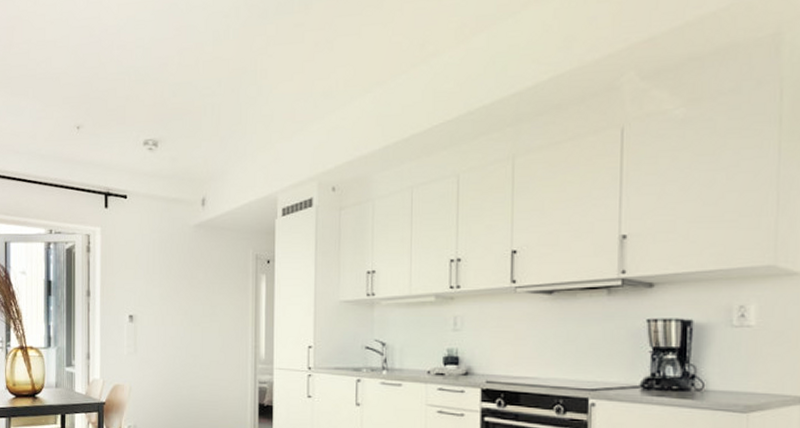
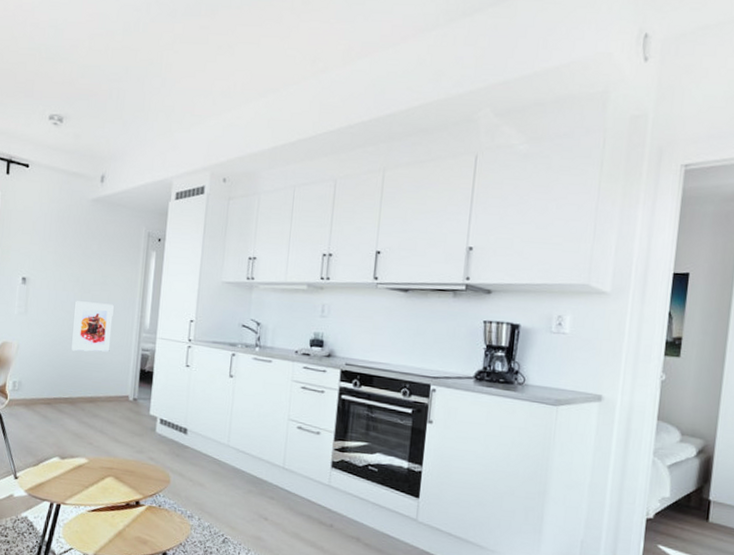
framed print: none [185,335,226,390] -> present [71,301,114,352]

